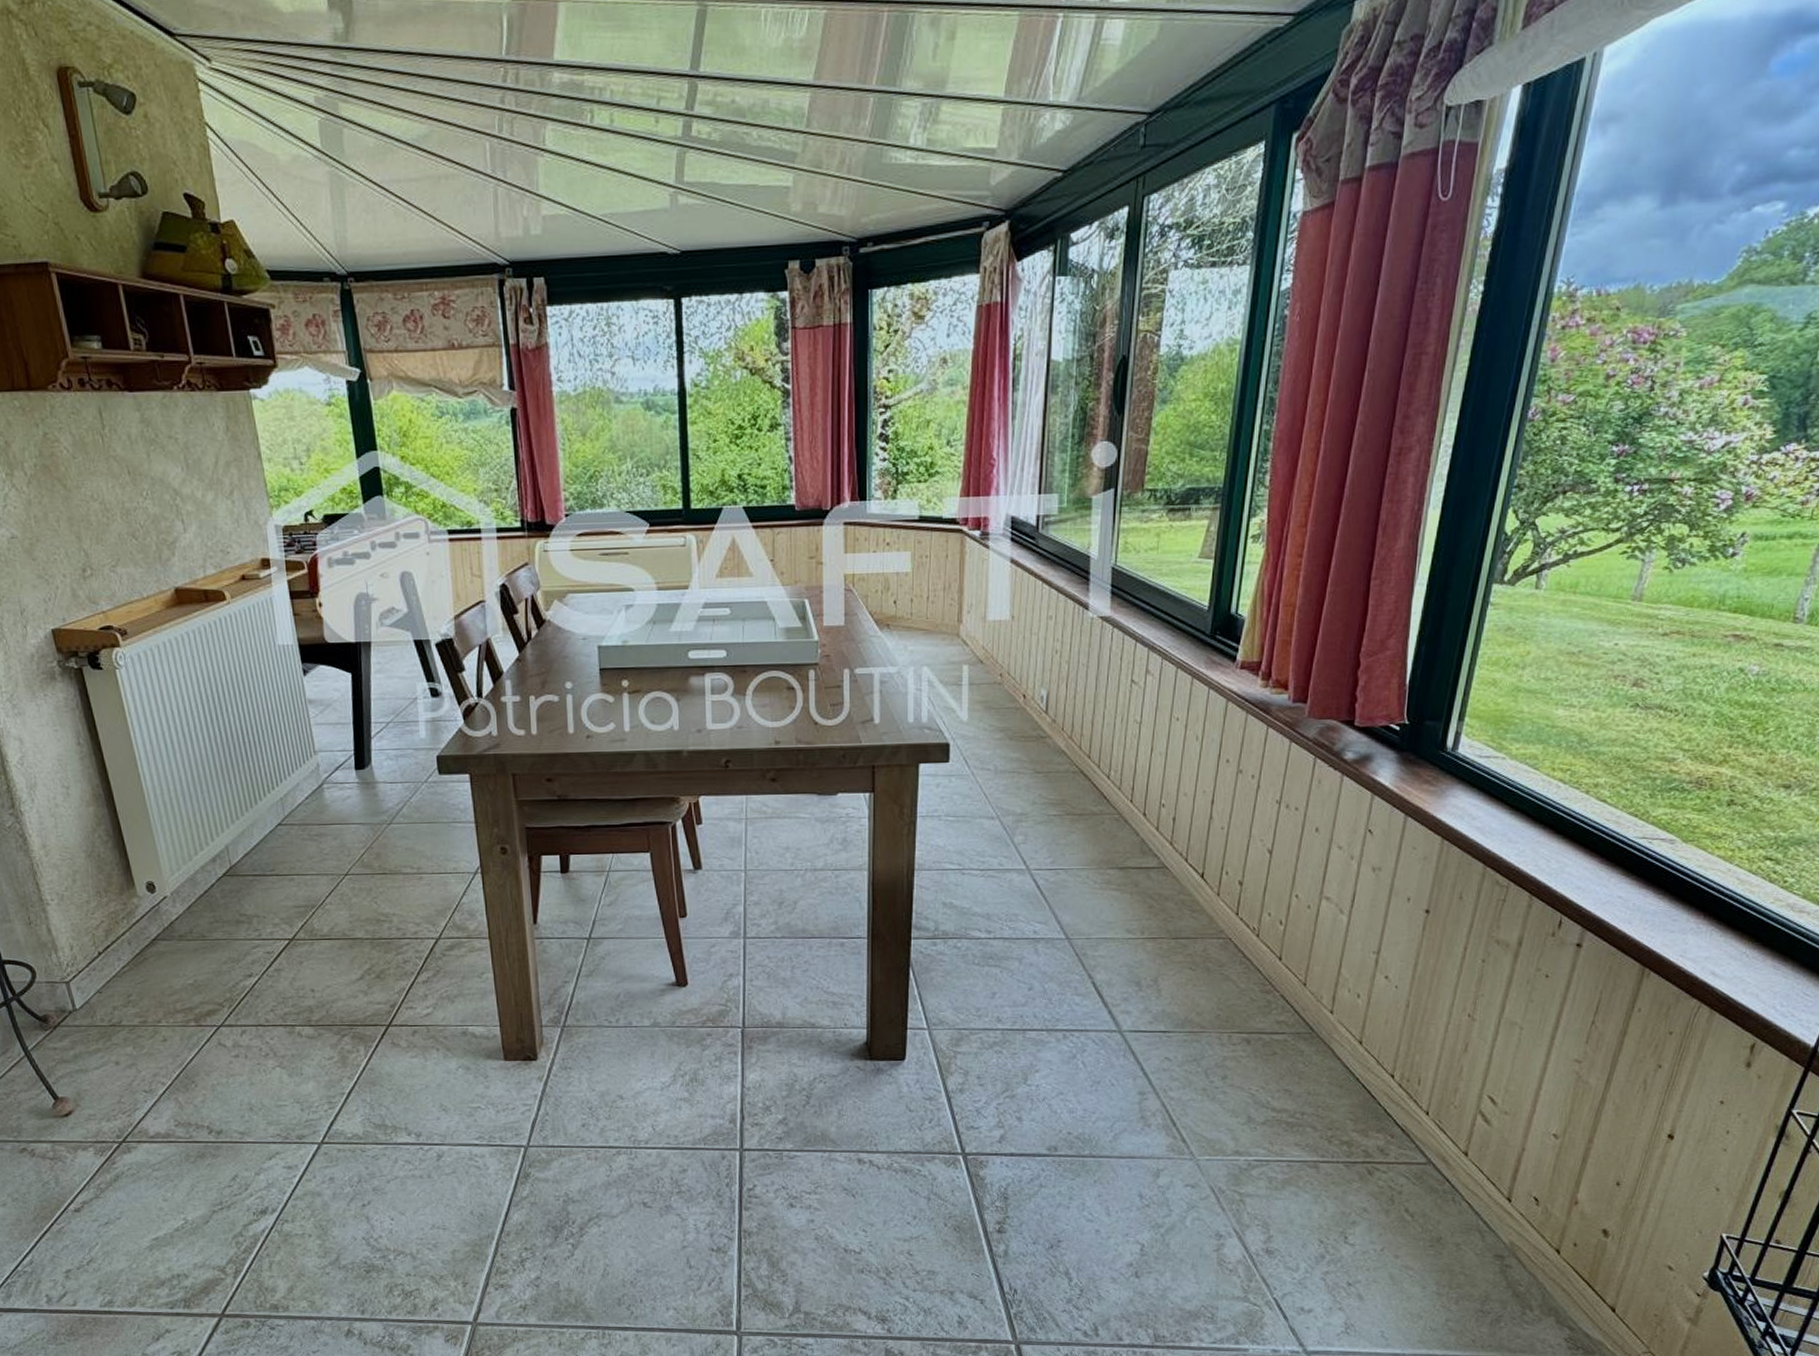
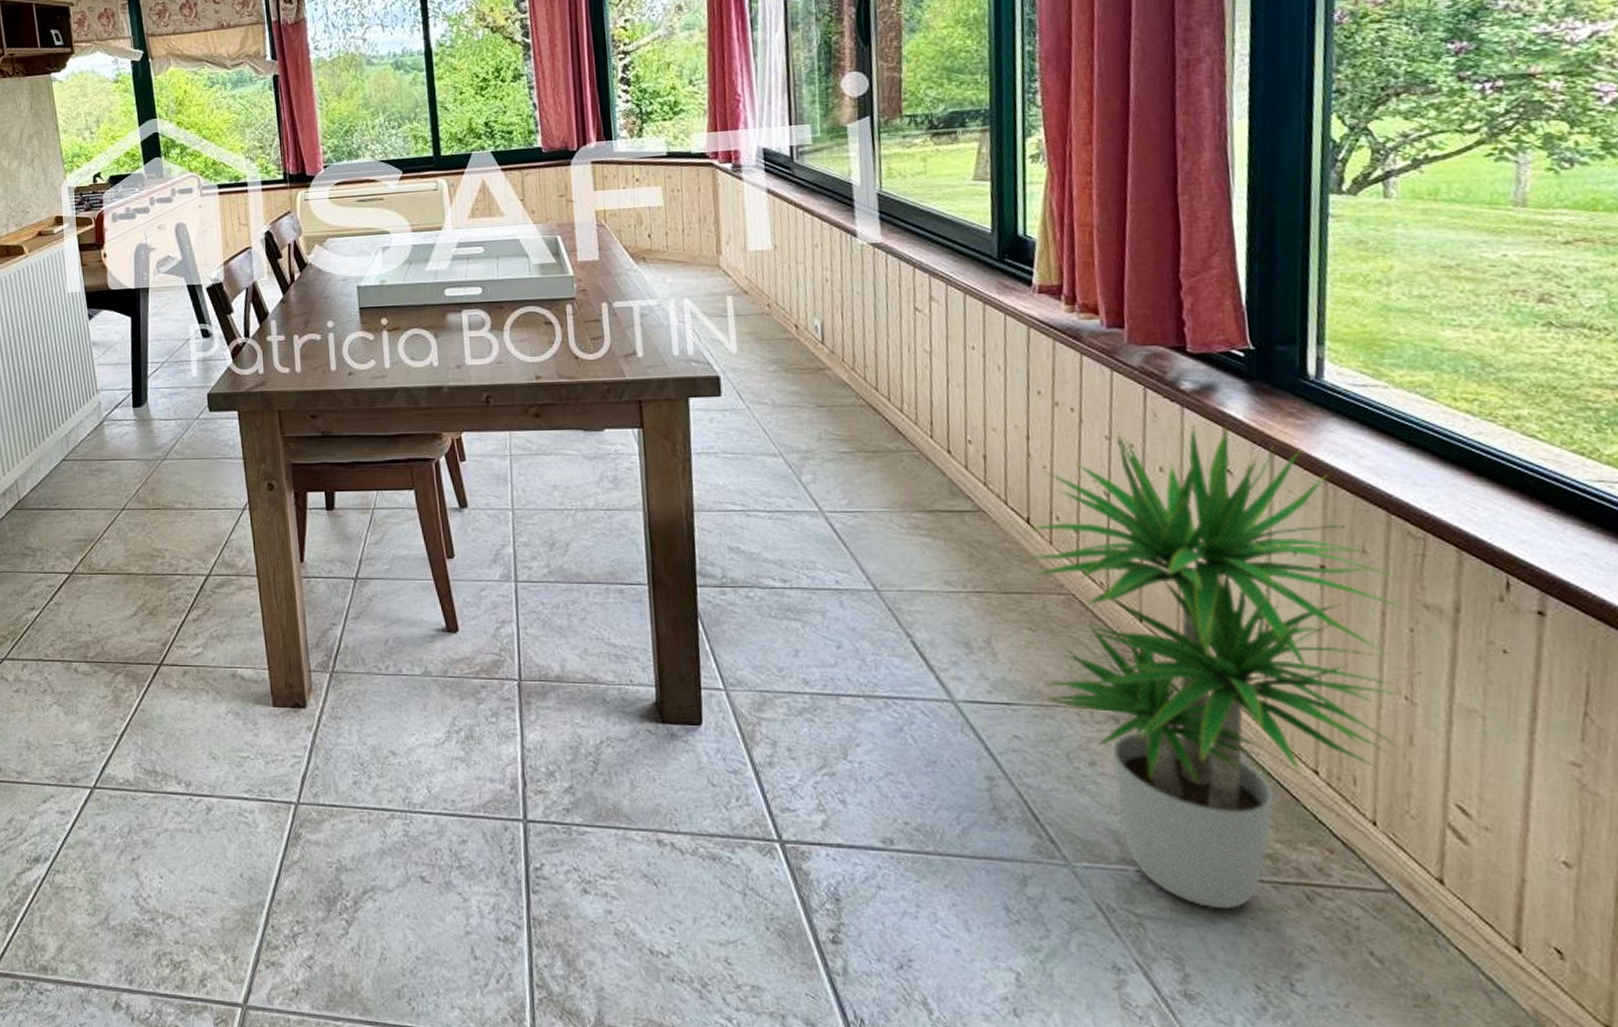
potted plant: none [1192,791,1485,1186] -> present [1023,425,1409,909]

